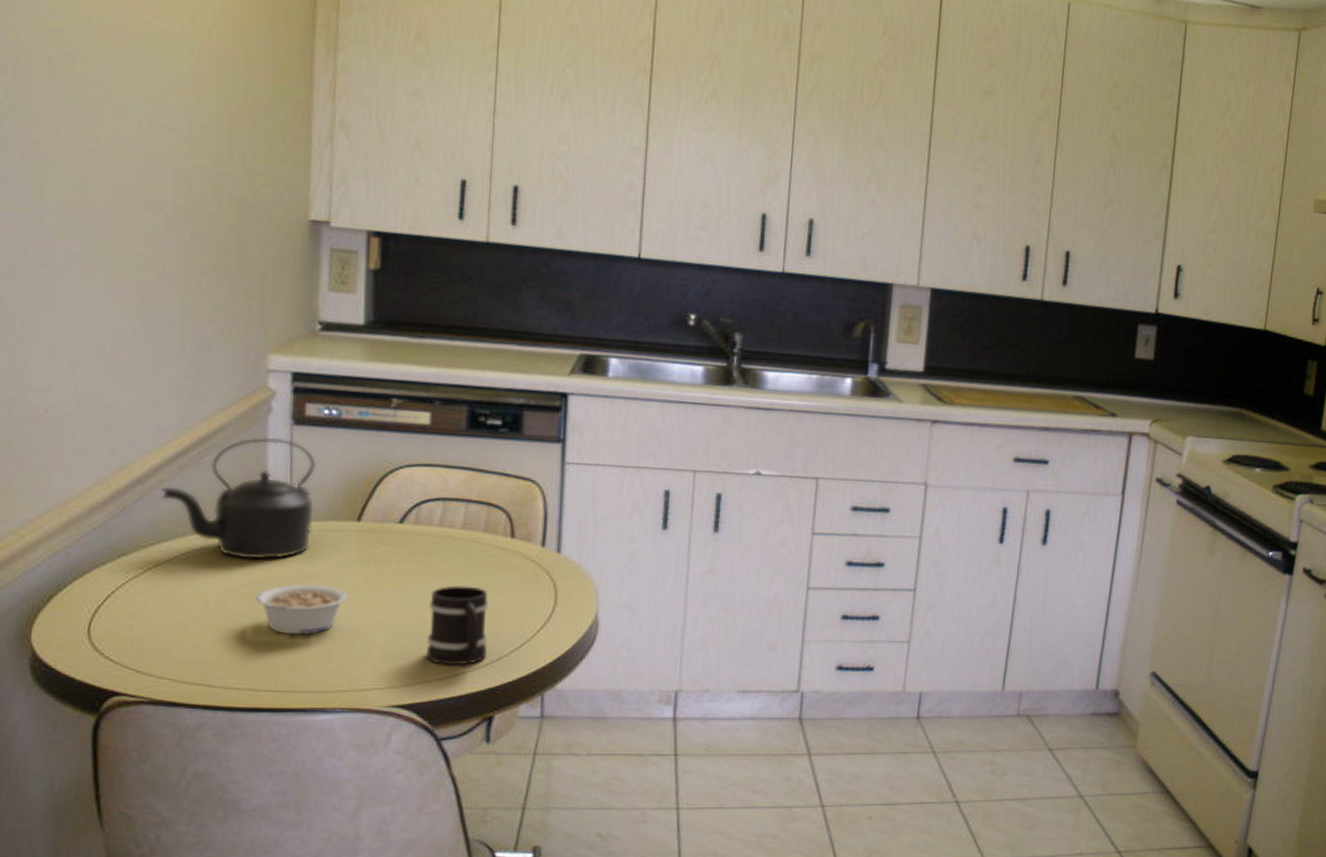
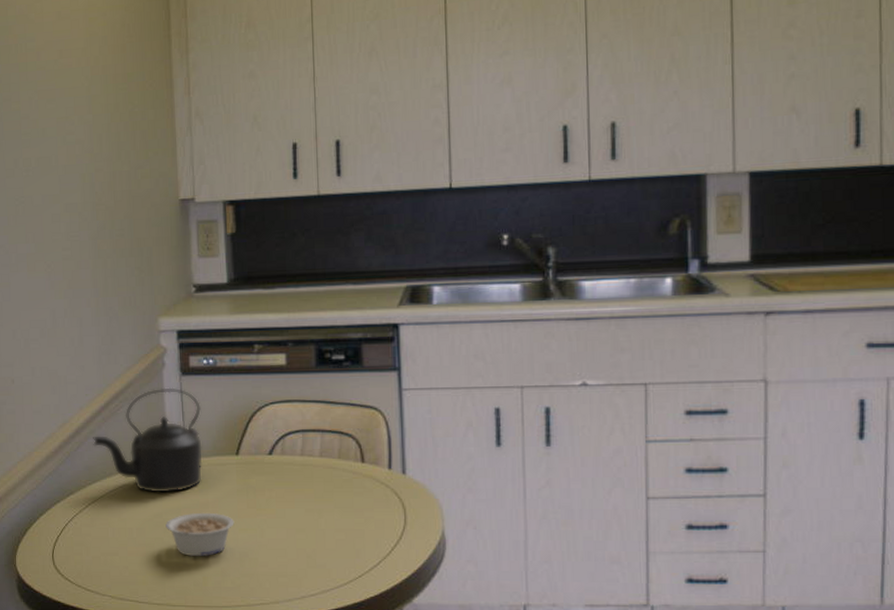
mug: present [426,585,489,666] -> none [298,509,350,582]

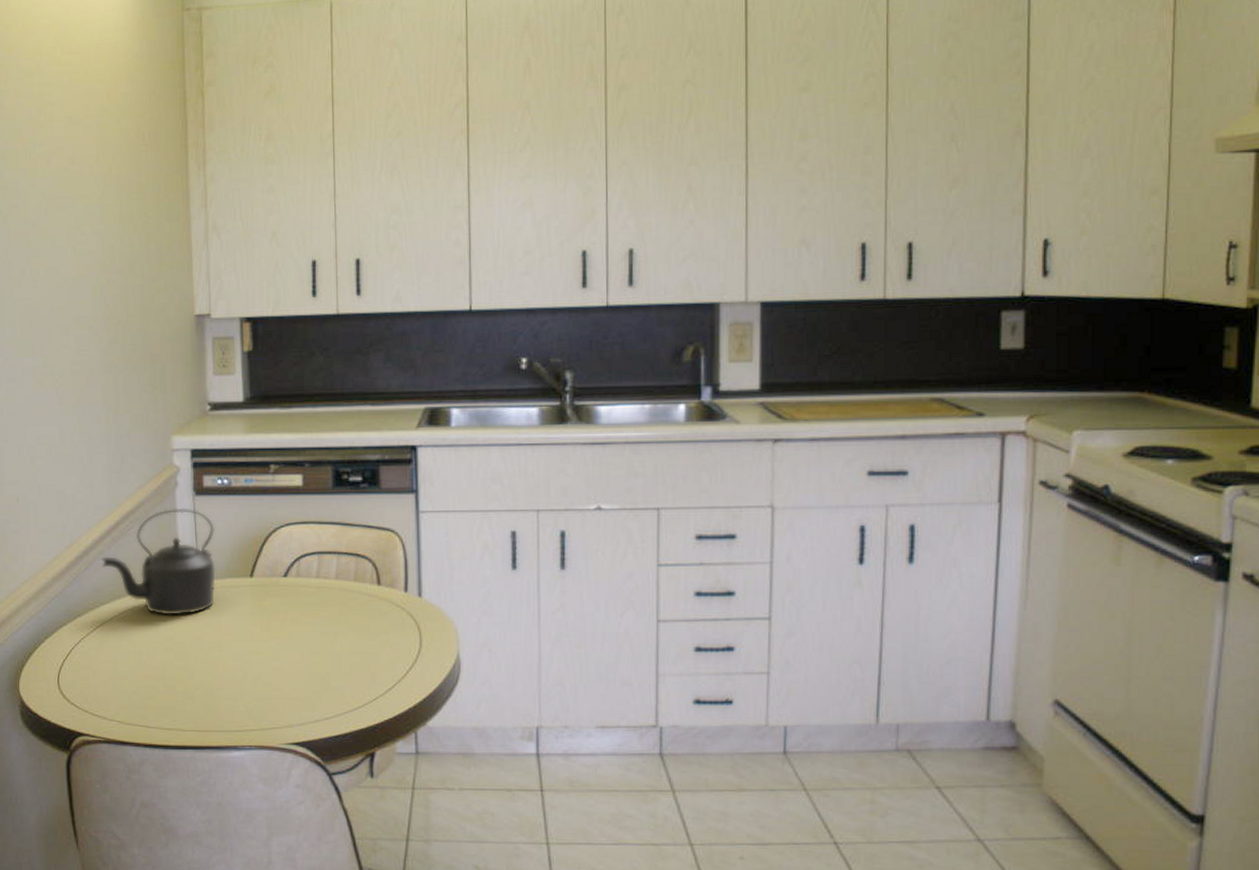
legume: present [165,512,234,557] -> none [177,635,248,681]

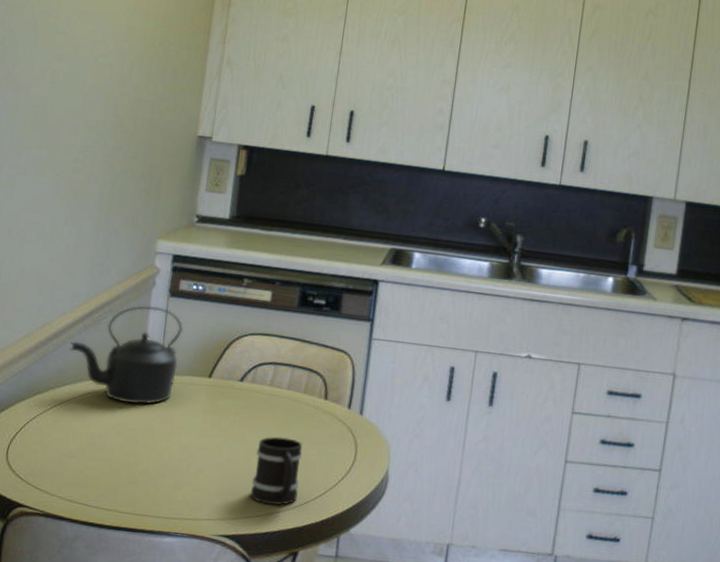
mug: none [313,632,365,706] -> present [251,436,303,505]

